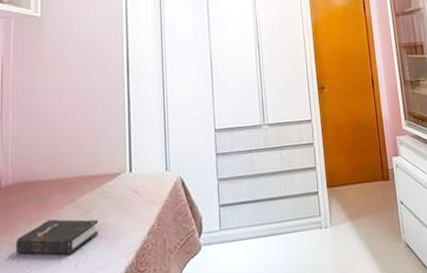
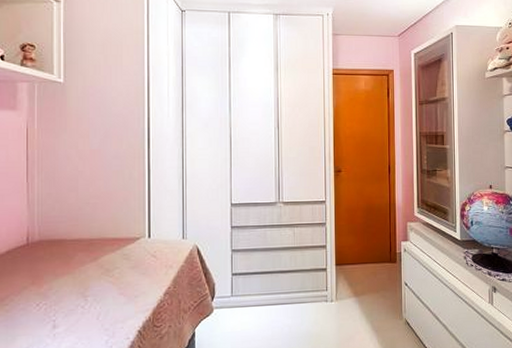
hardback book: present [15,218,99,255] -> none [42,274,119,307]

